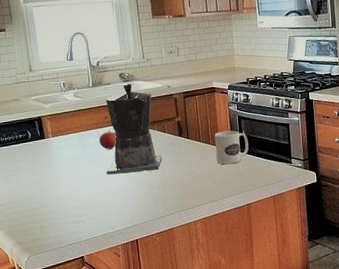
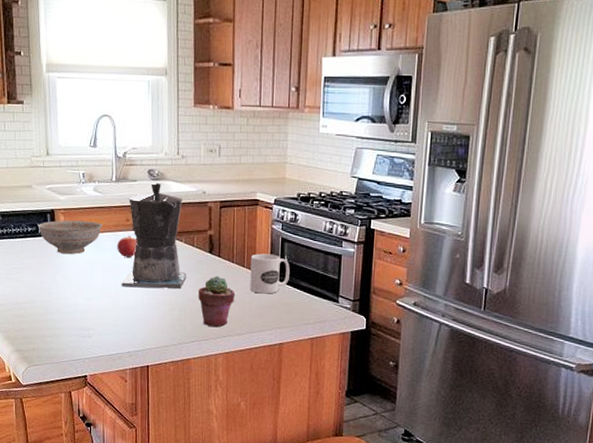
decorative bowl: none [27,122,85,154] -> present [38,220,102,255]
potted succulent: none [173,154,206,198] -> present [198,276,235,327]

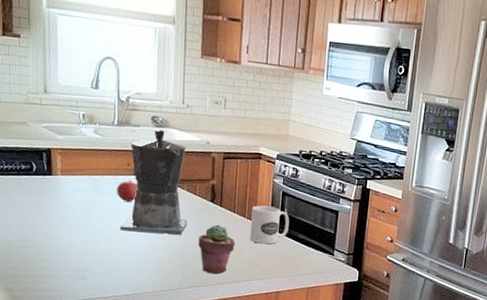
decorative bowl: present [38,220,102,255] -> none [32,160,102,195]

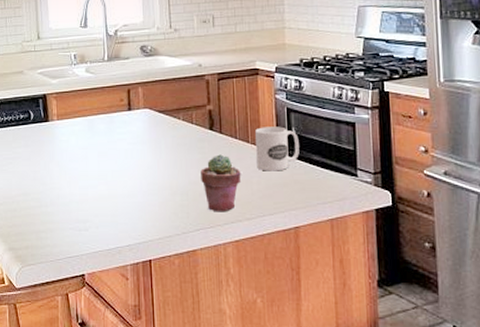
pomegranate: present [117,180,138,202] -> none [112,117,133,140]
coffee maker: present [119,129,188,235] -> none [117,58,187,172]

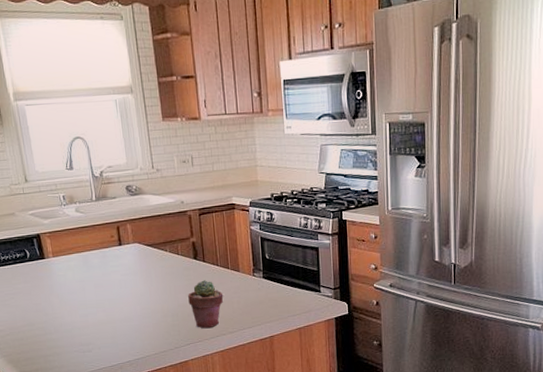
mug: present [255,126,299,171] -> none [234,253,272,292]

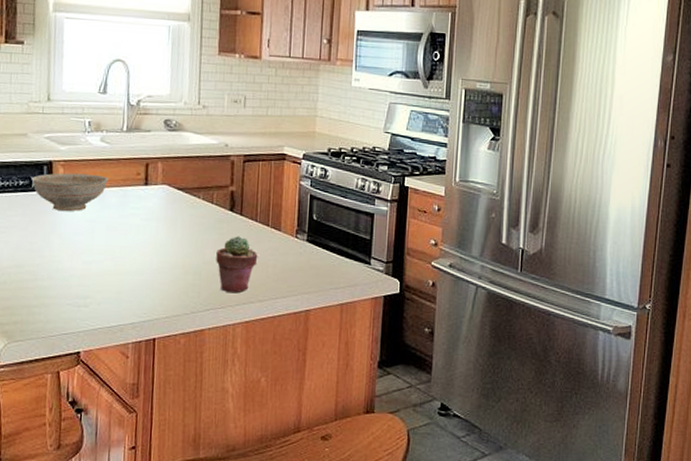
decorative bowl: none [25,241,89,276] -> present [31,173,109,212]

